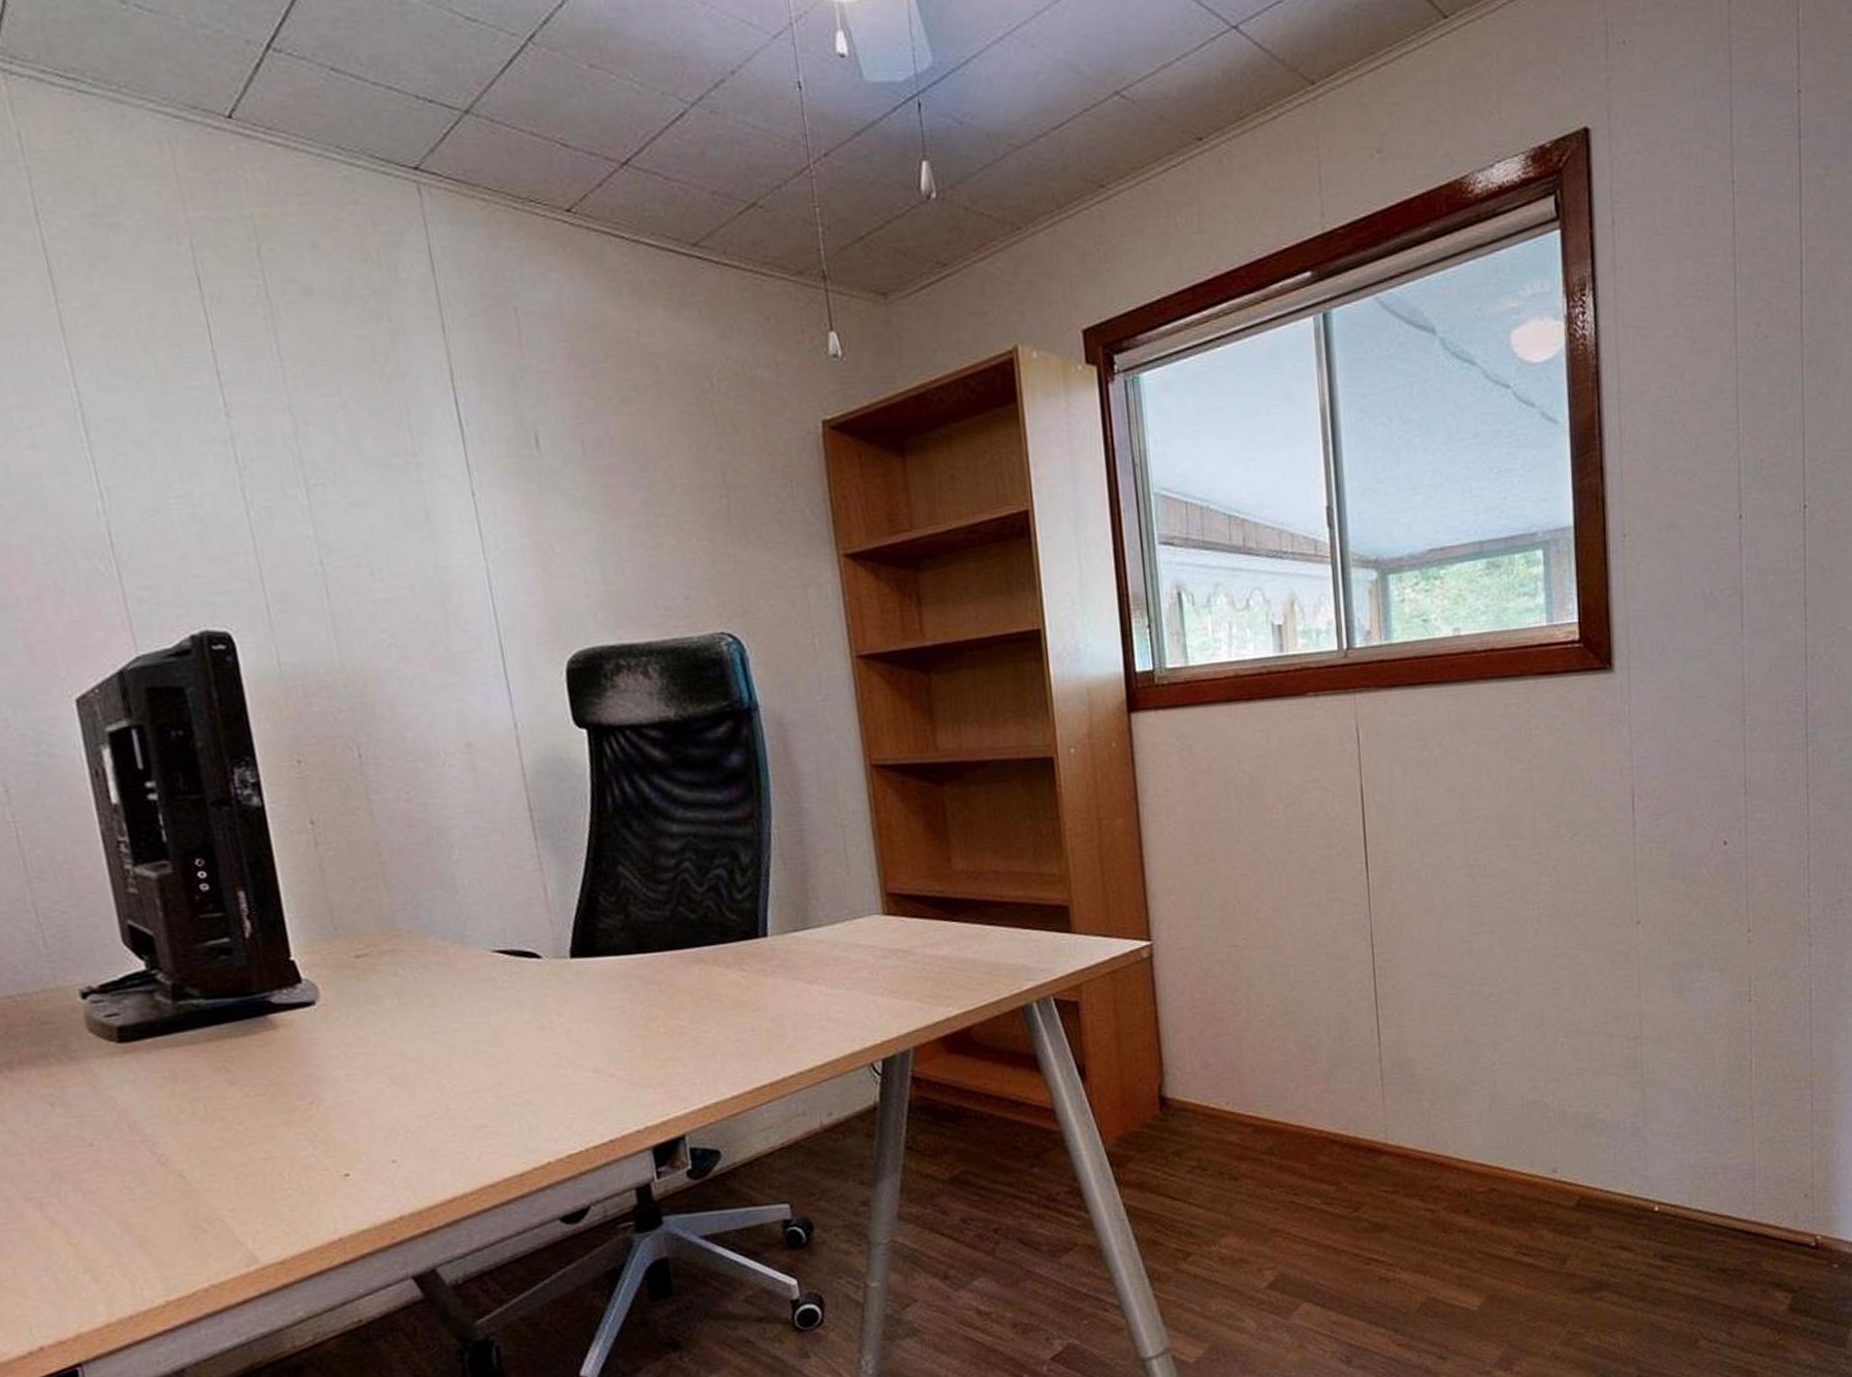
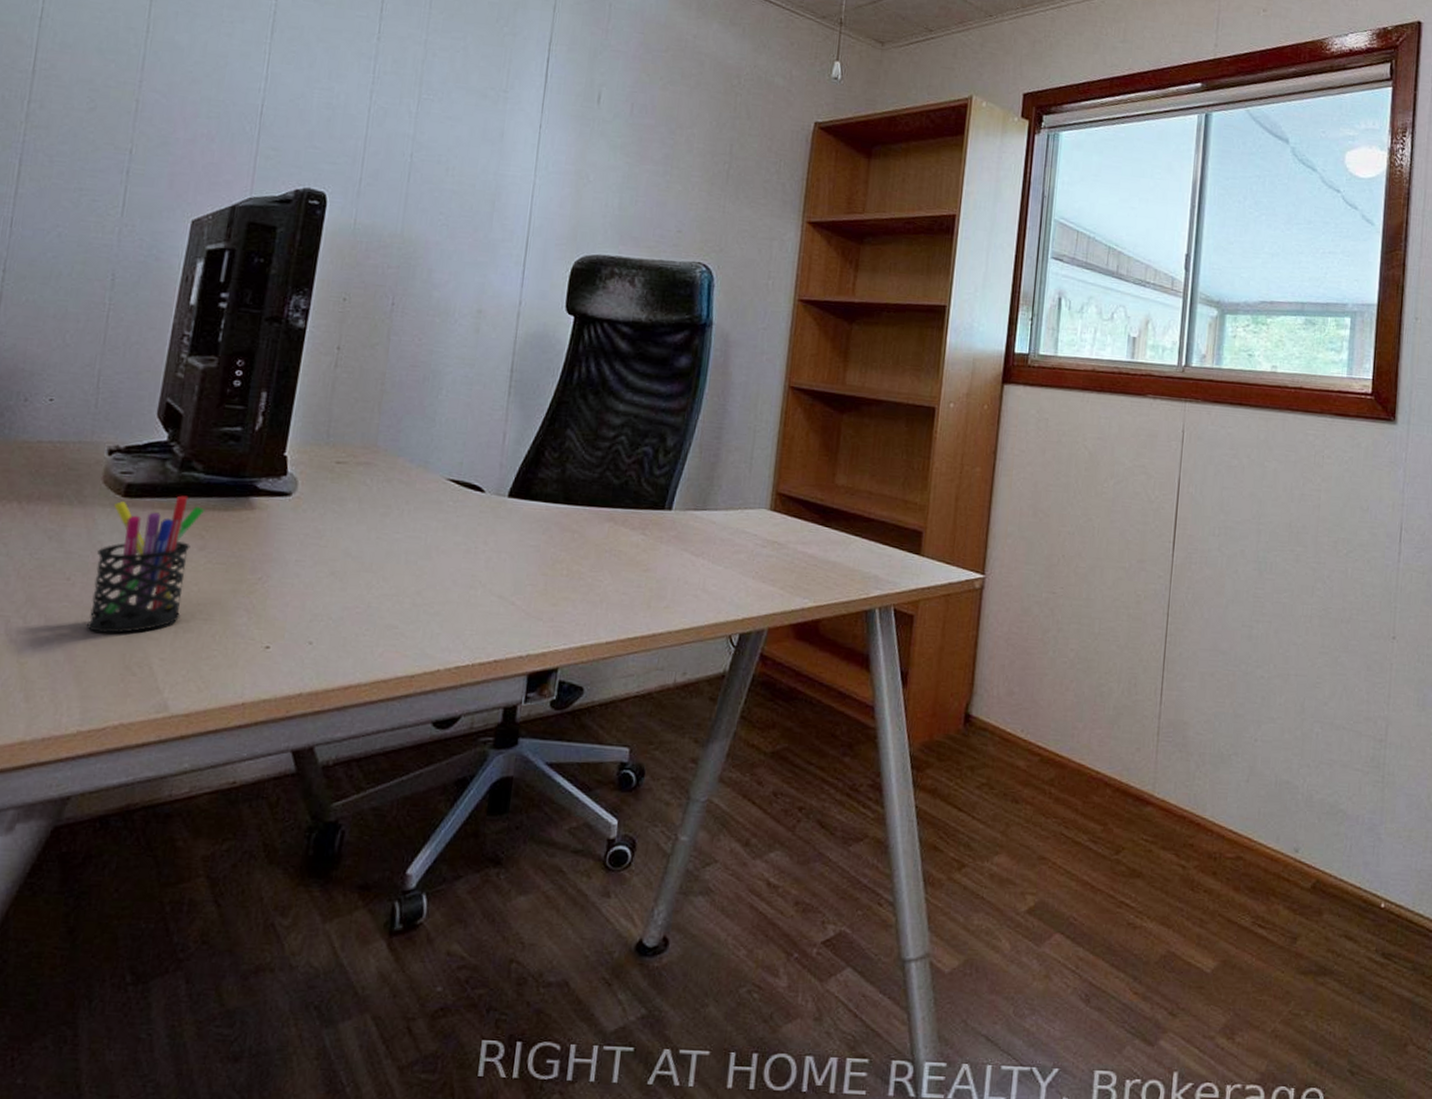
pen holder: none [112,1028,236,1196] -> present [87,495,205,634]

